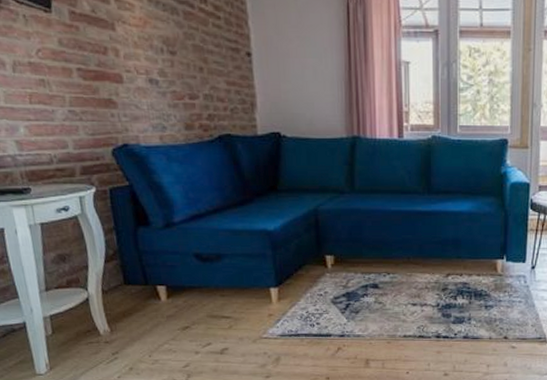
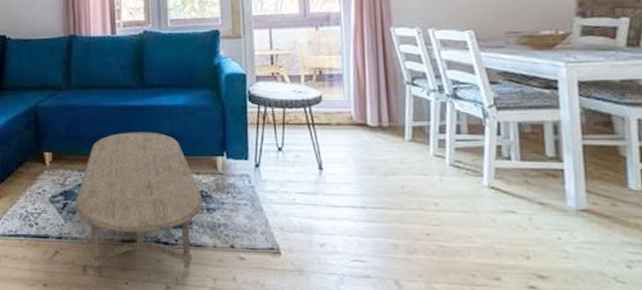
coffee table: none [358,236,482,365] -> present [75,132,203,272]

